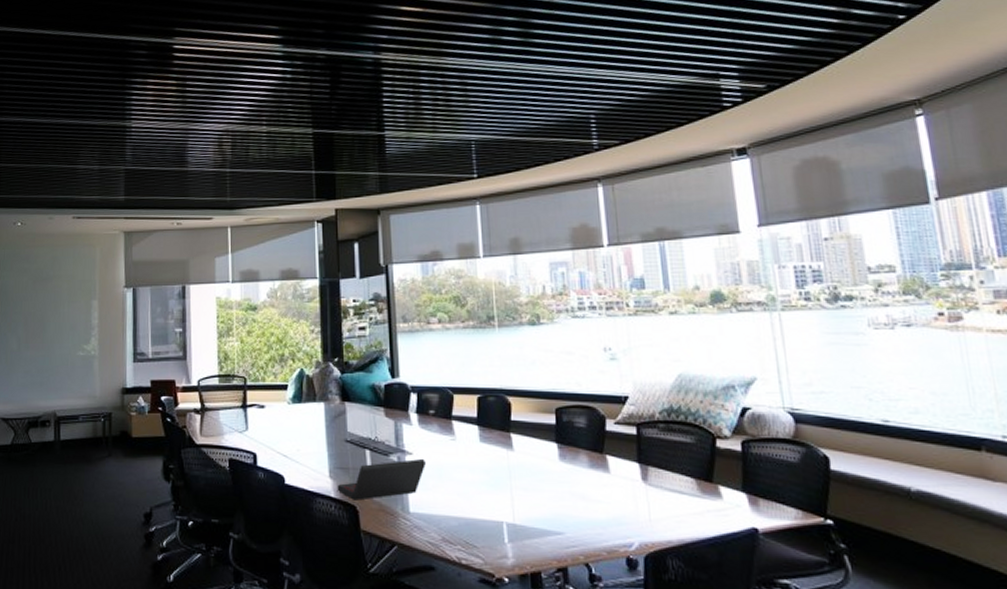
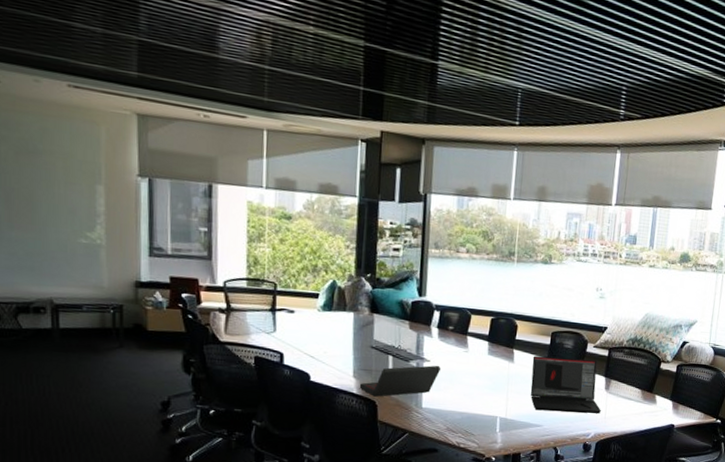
laptop: none [536,439,642,515] -> present [530,356,601,414]

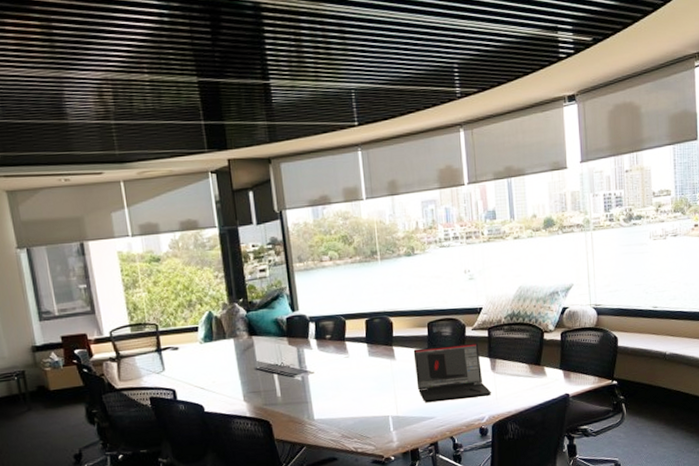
laptop: present [359,365,440,397] -> none [251,375,325,417]

